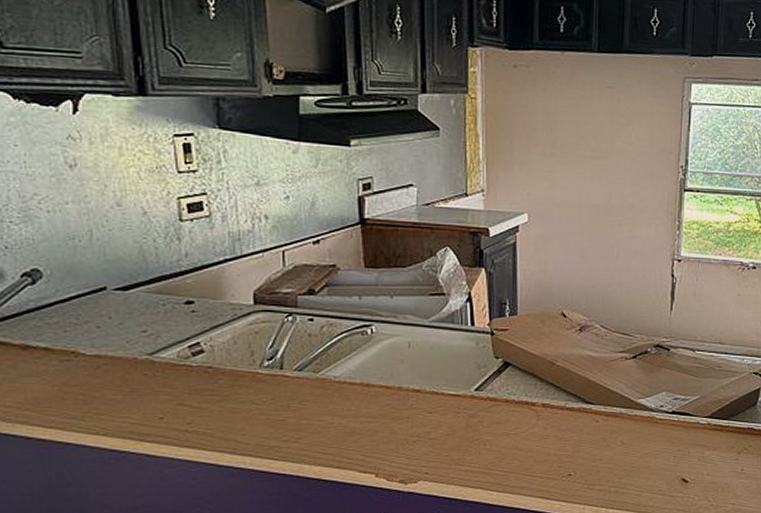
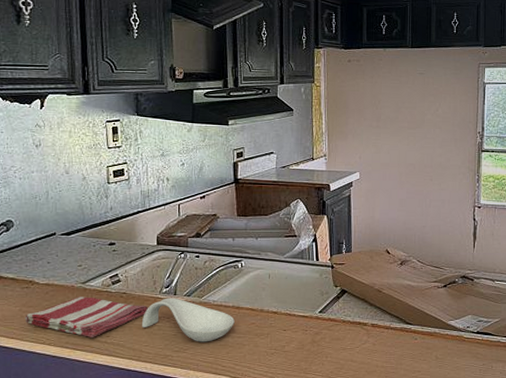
dish towel: none [67,372,244,425] -> present [24,297,148,337]
spoon rest: none [235,373,364,429] -> present [141,298,235,342]

